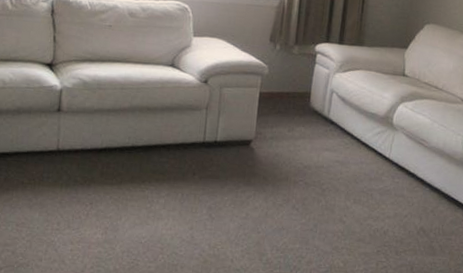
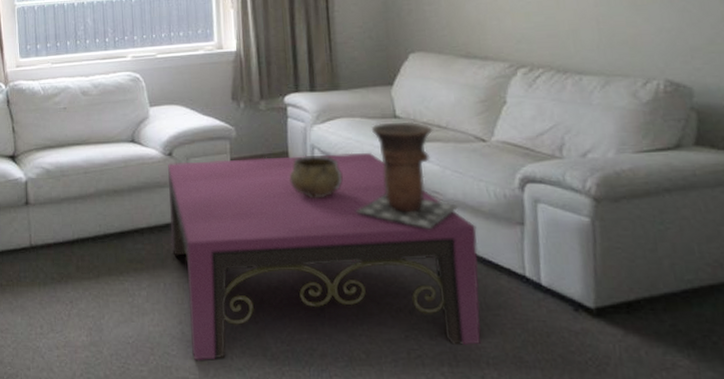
coffee table: none [194,89,448,262] -> present [168,152,482,361]
decorative bowl: none [307,97,353,135] -> present [289,155,343,199]
vase: none [358,78,439,168] -> present [356,121,460,228]

